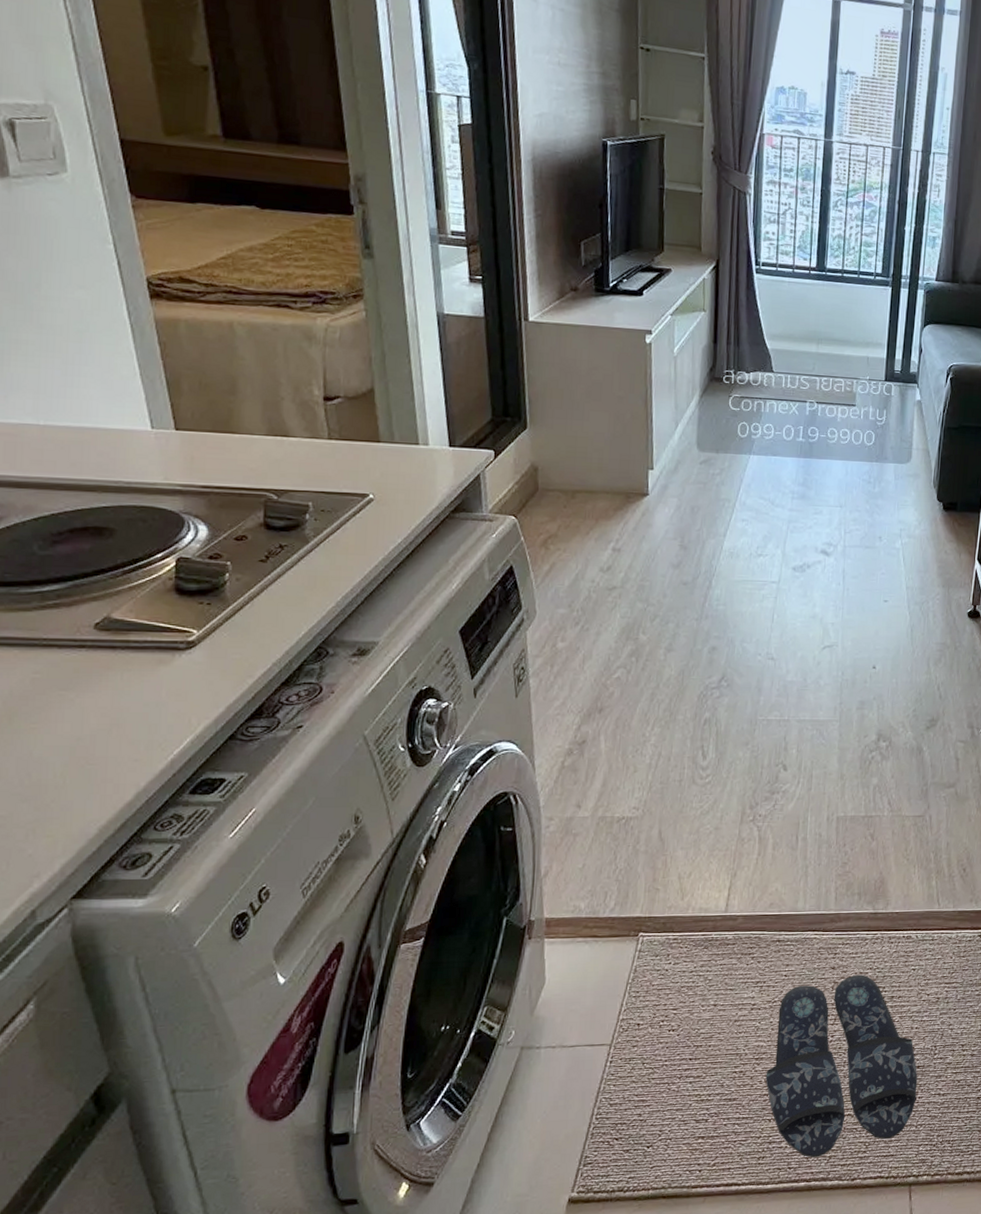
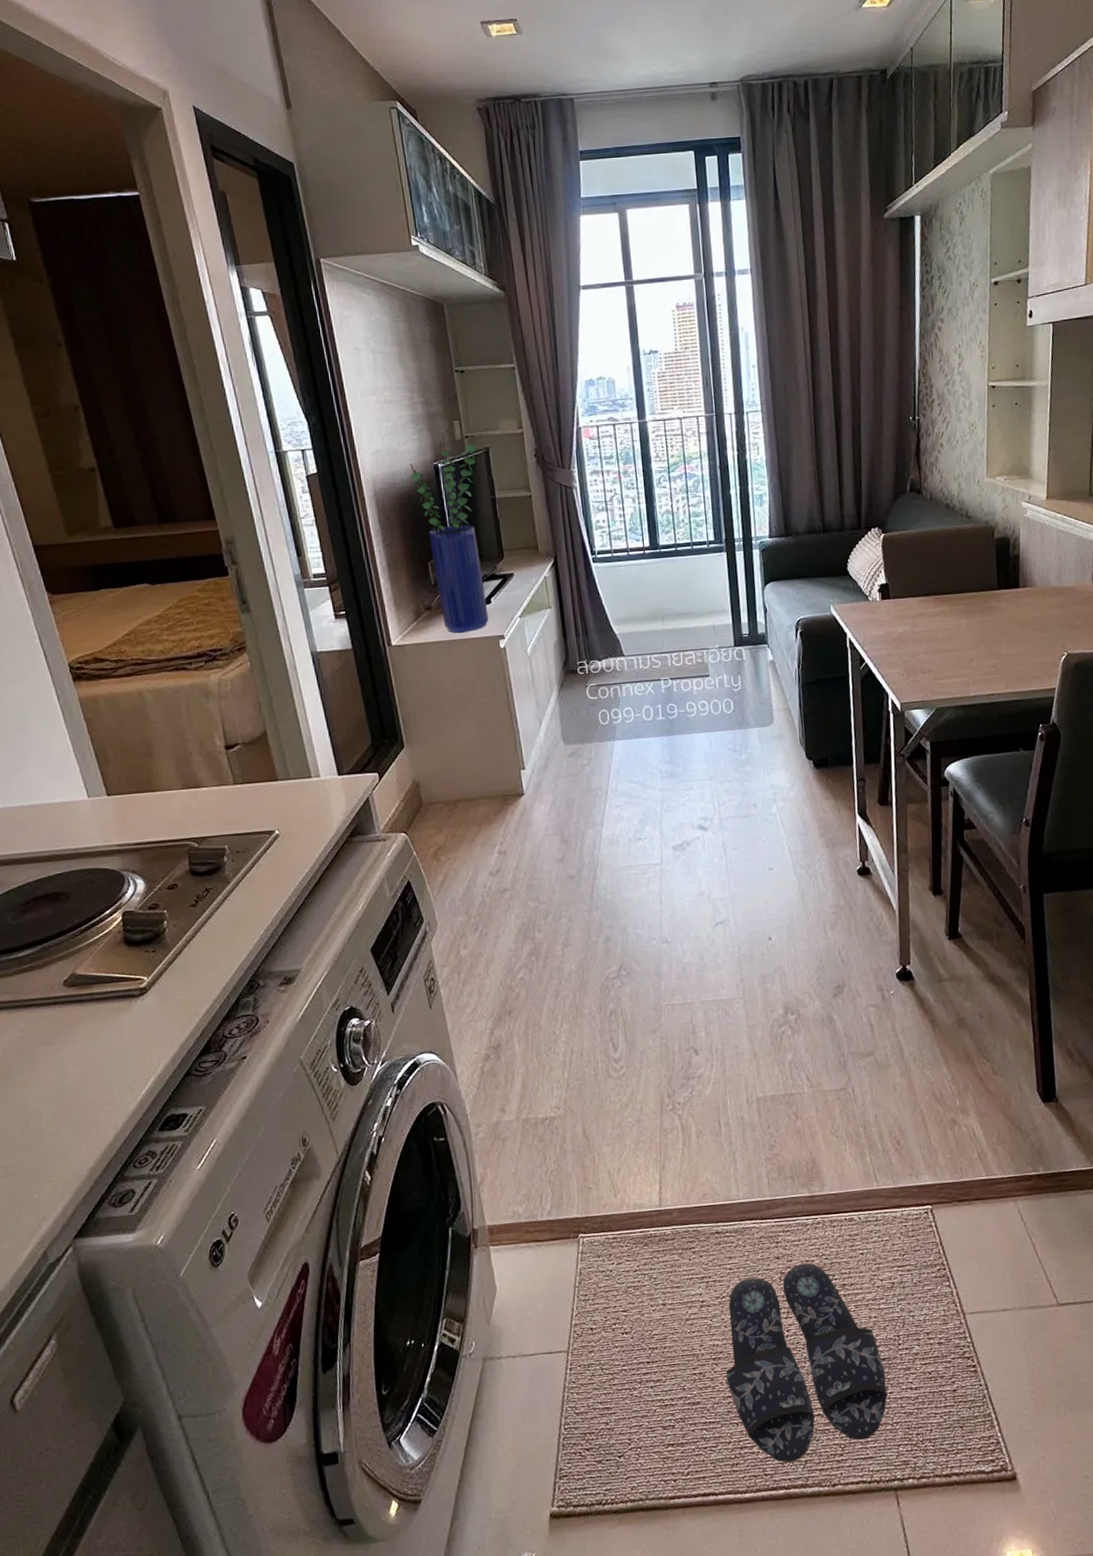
vase: none [575,109,652,321] -> present [410,433,489,633]

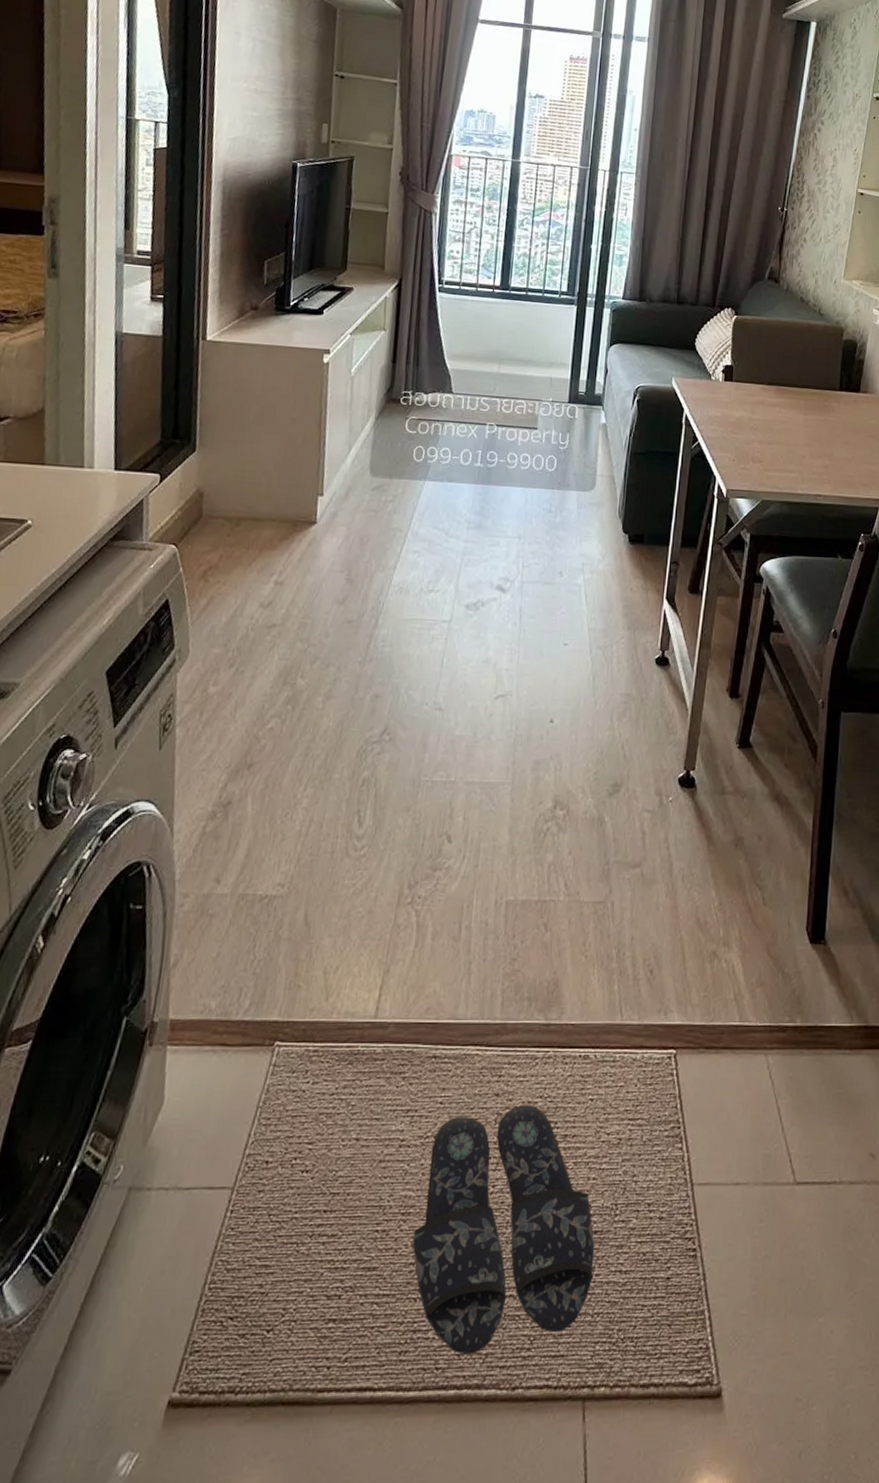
vase: present [410,433,489,633] -> none [265,133,343,341]

